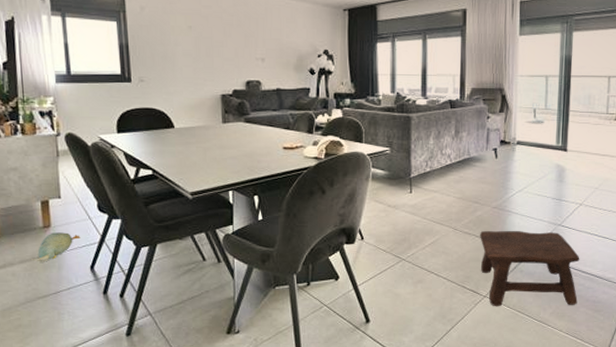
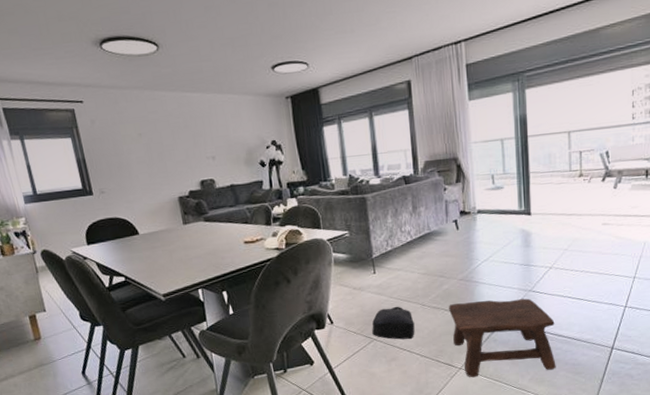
plush toy: present [30,232,81,262] -> none [28,342,69,372]
backpack: none [402,228,445,263] -> present [372,306,415,340]

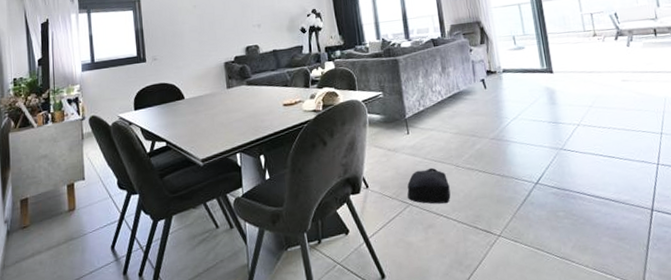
stool: present [449,298,556,378] -> none [483,157,598,246]

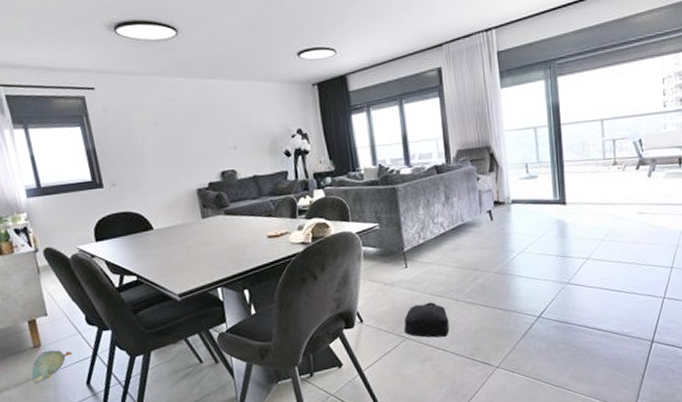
plush toy: none [56,213,102,248] -> present [25,350,73,384]

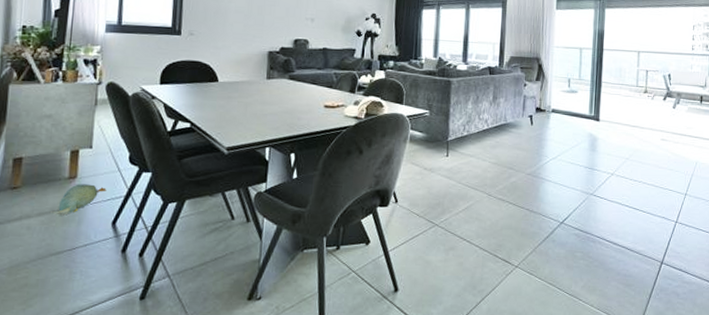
backpack: present [404,302,450,338] -> none [435,192,478,230]

